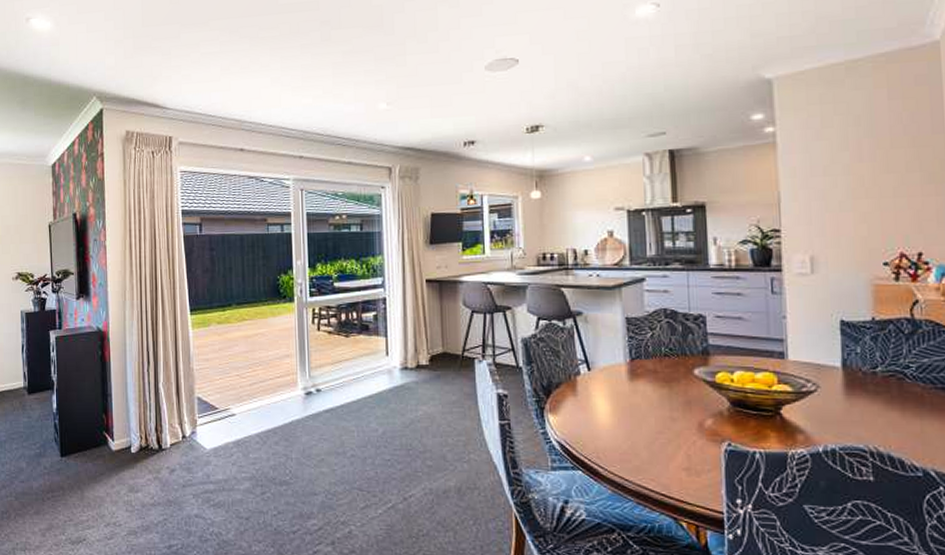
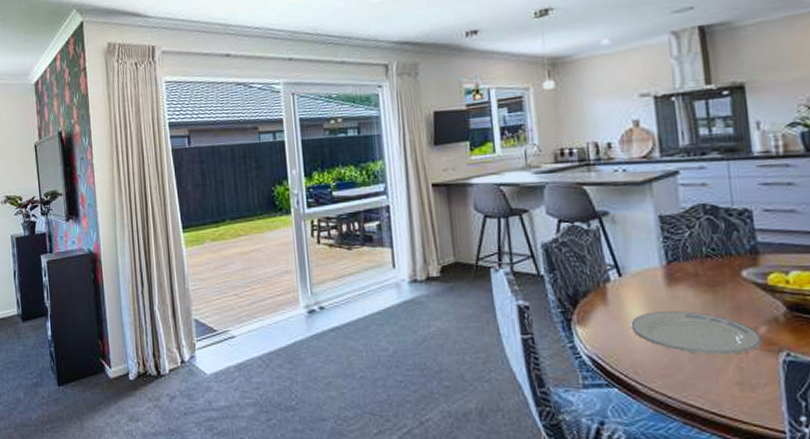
plate: none [596,403,709,444] -> present [630,311,763,355]

